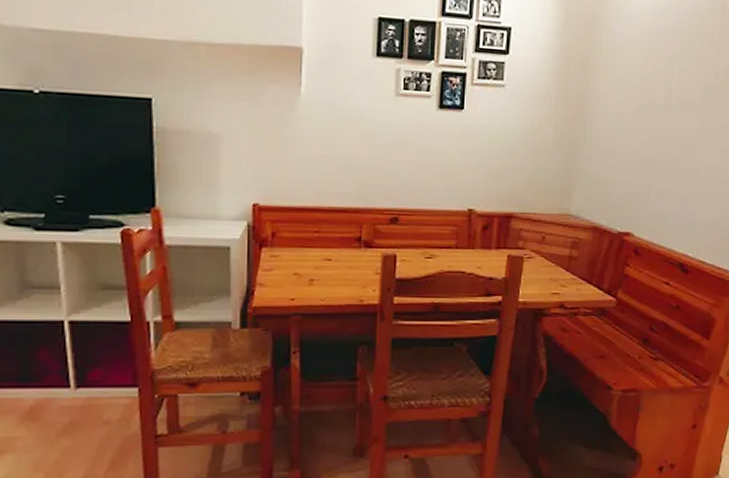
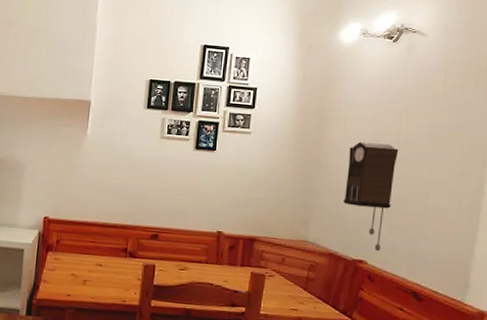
pendulum clock: none [609,93,670,222] -> present [343,141,399,252]

